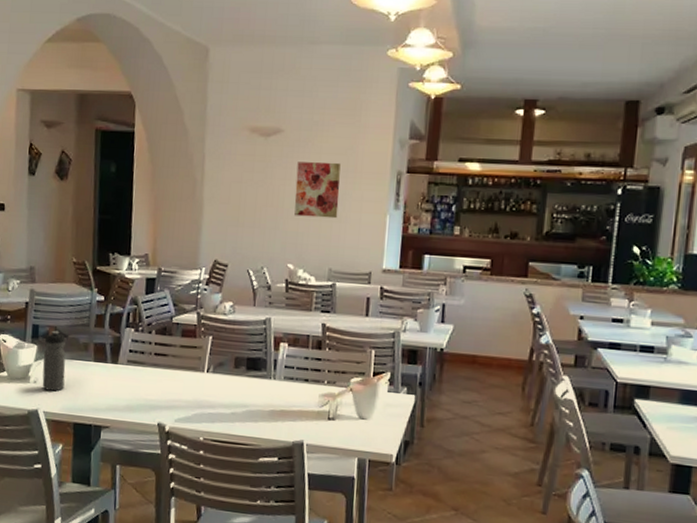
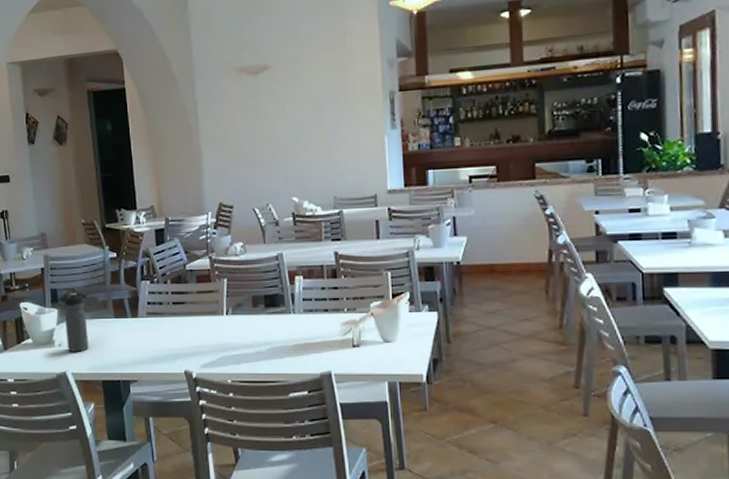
wall art: present [294,162,341,219] -> none [289,90,336,149]

